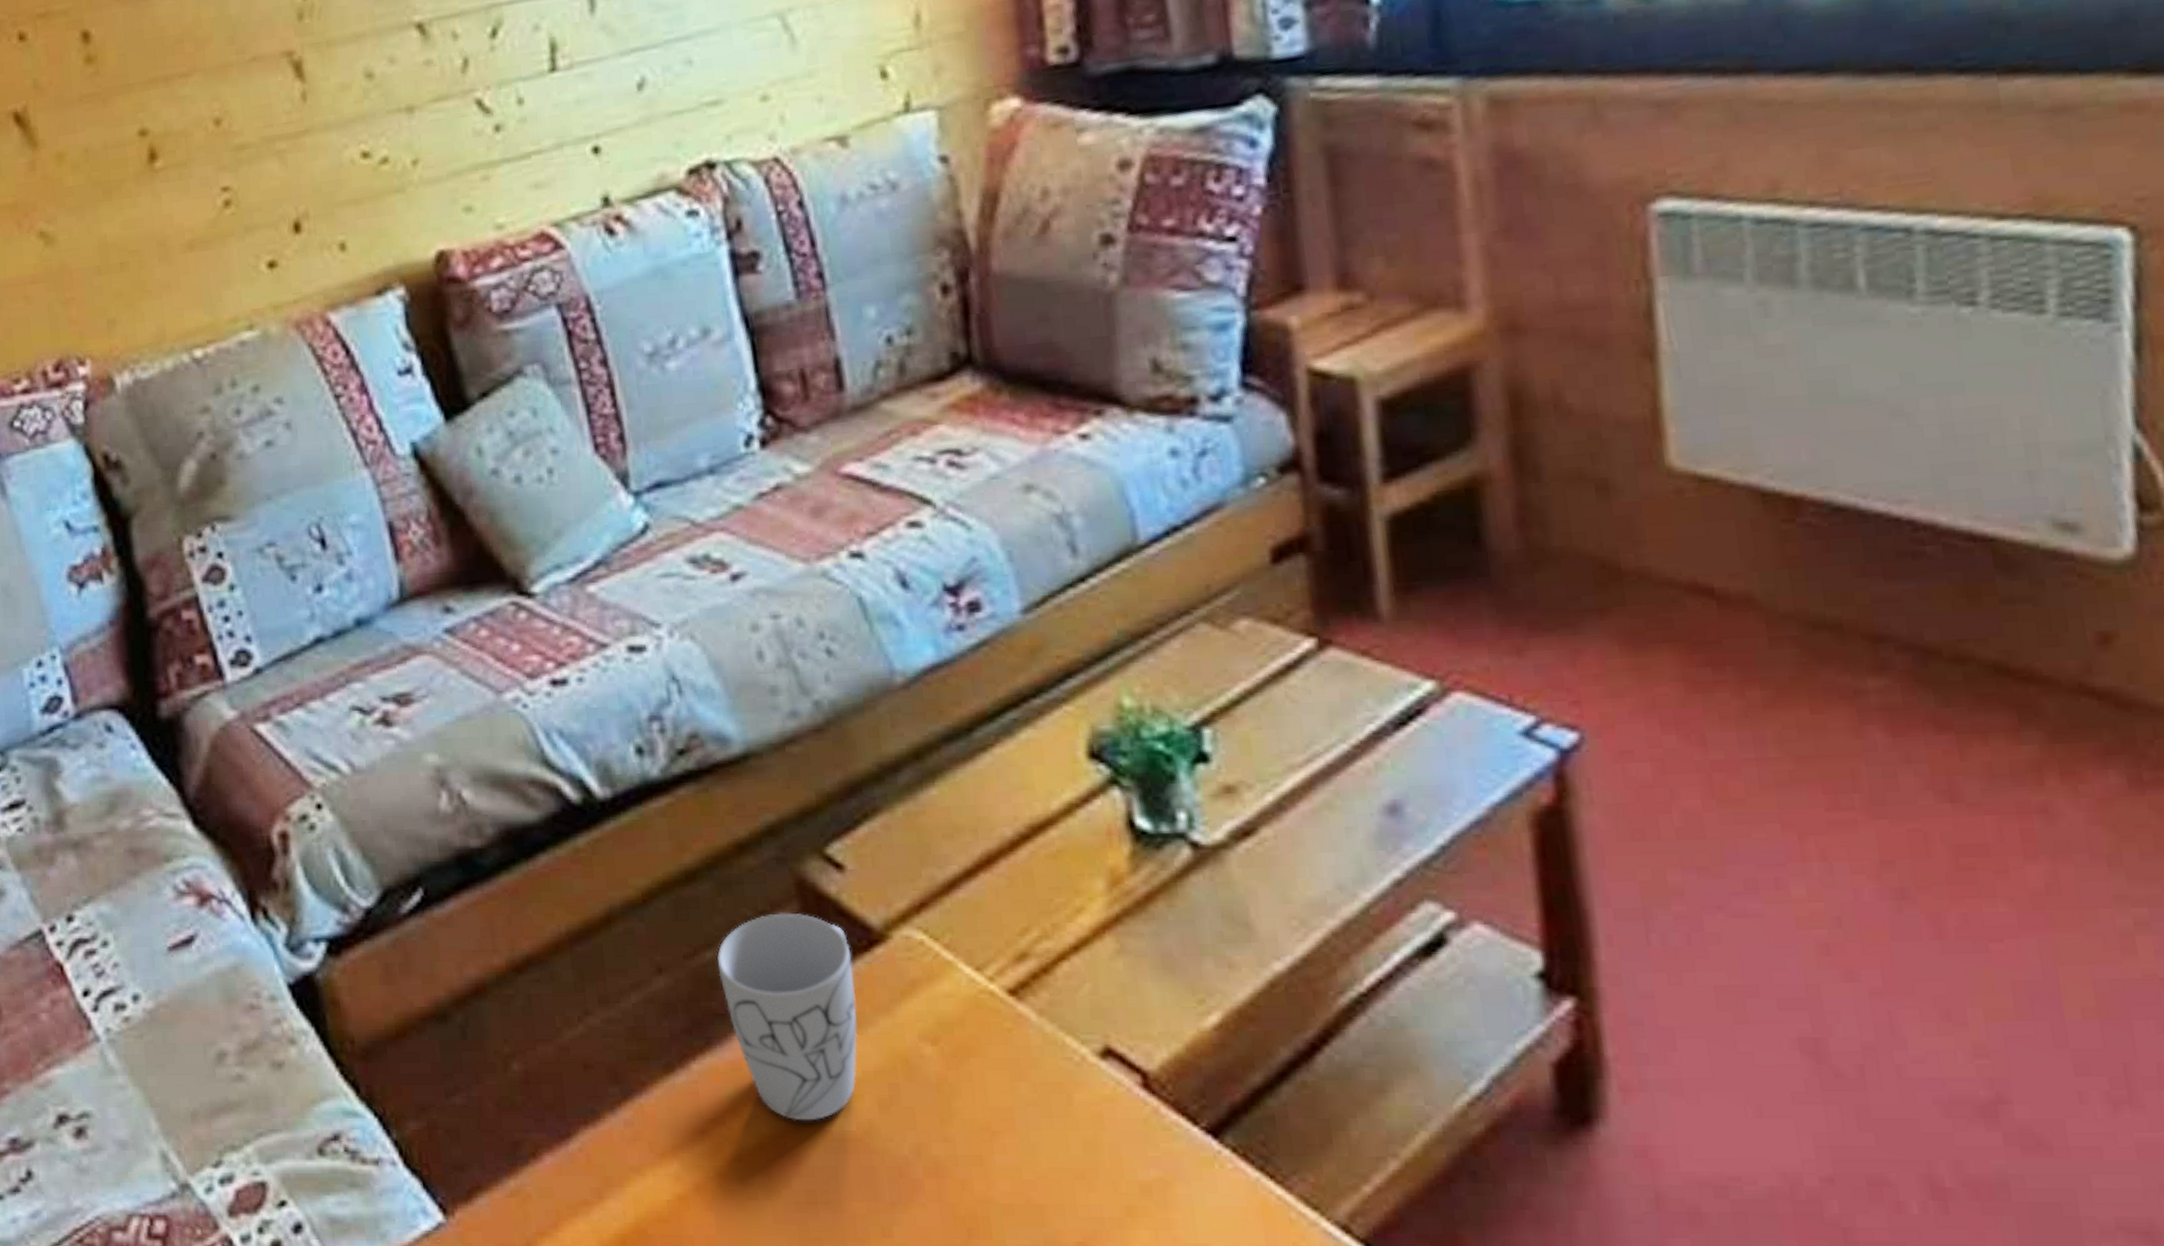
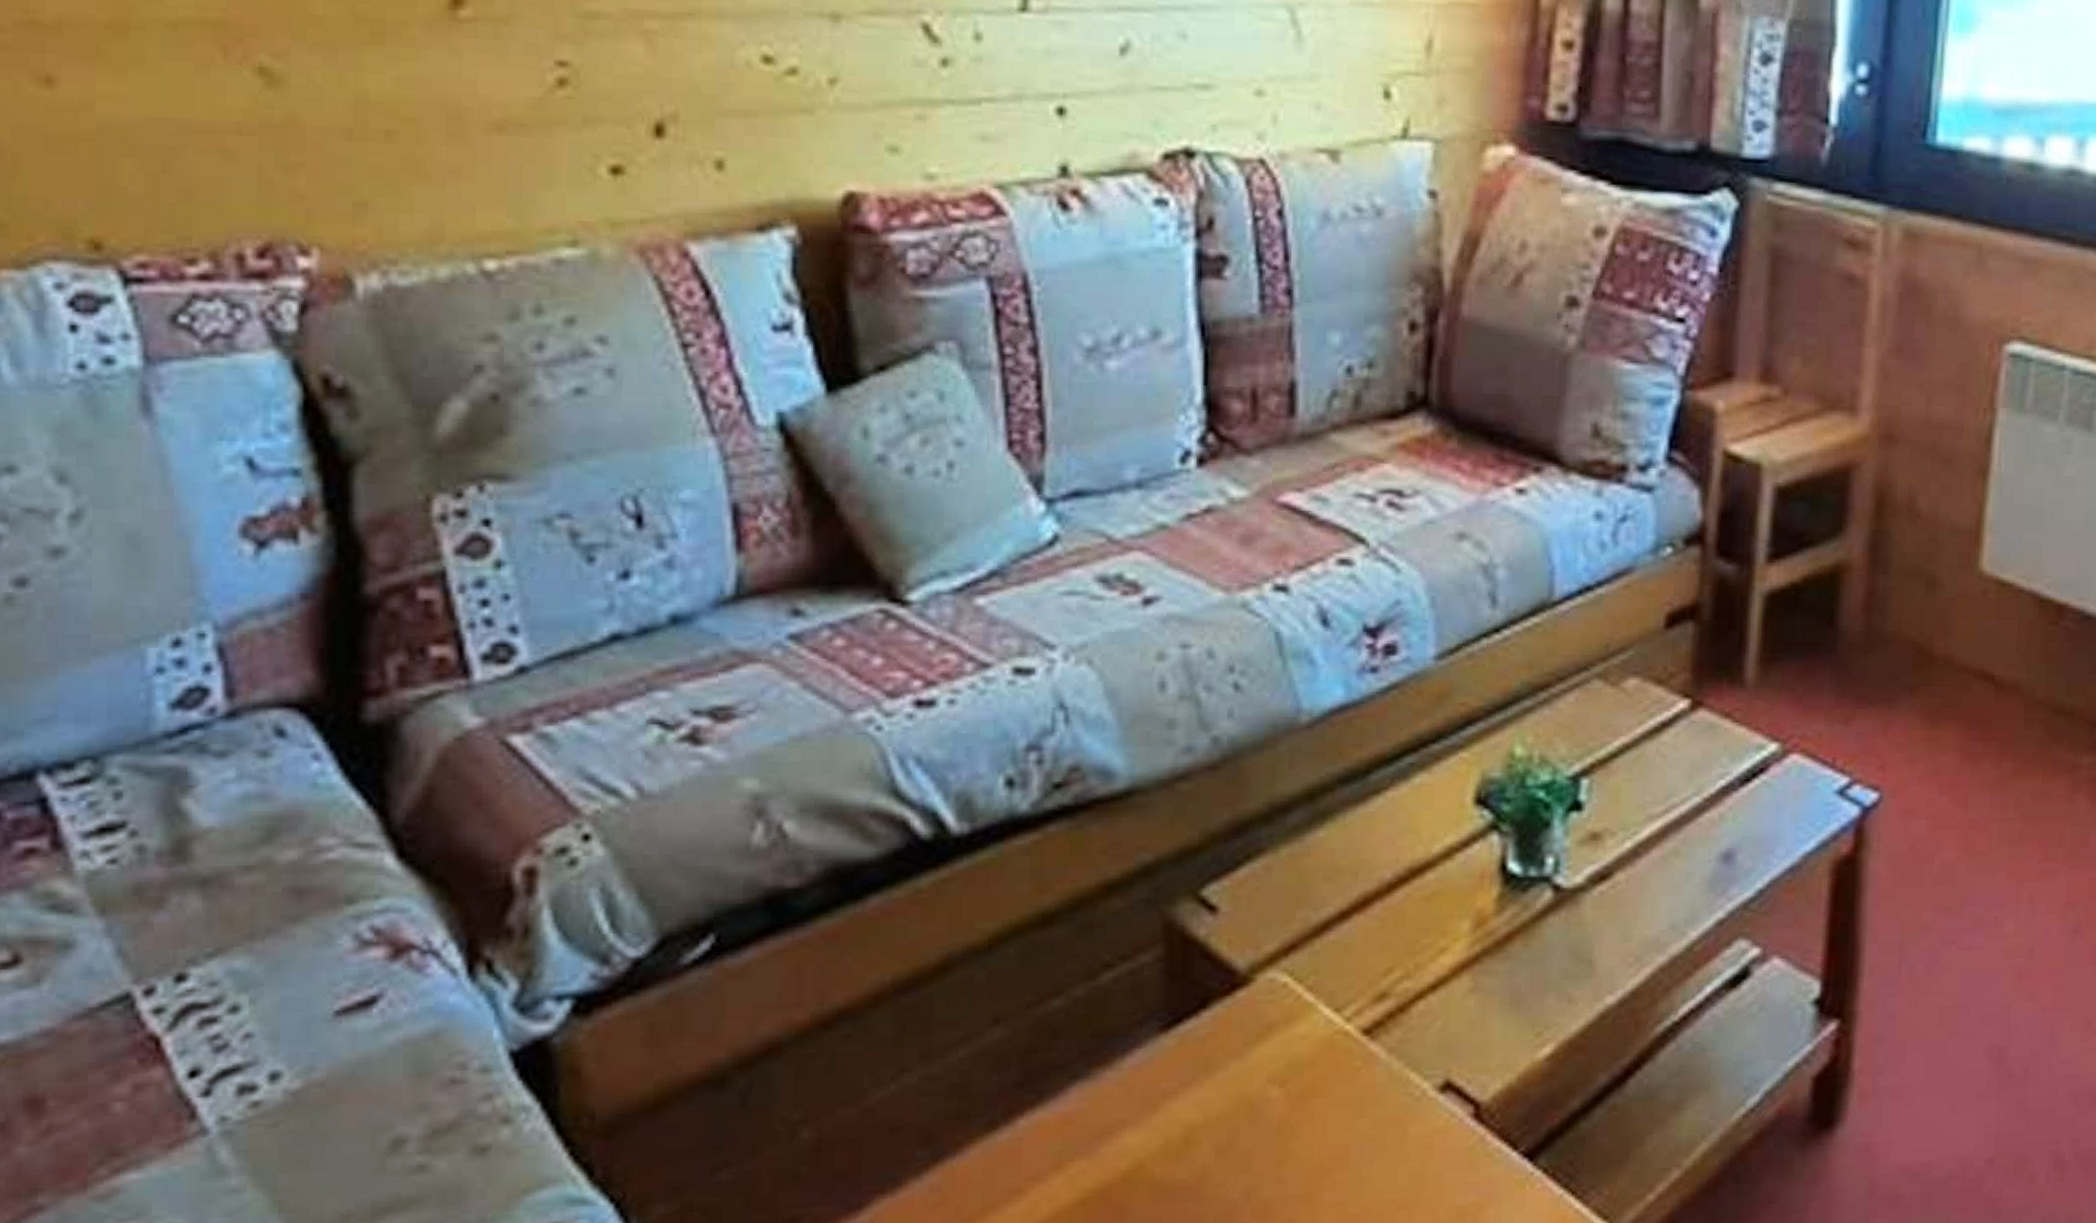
mug: present [717,913,858,1121] -> none [1063,957,1211,1173]

